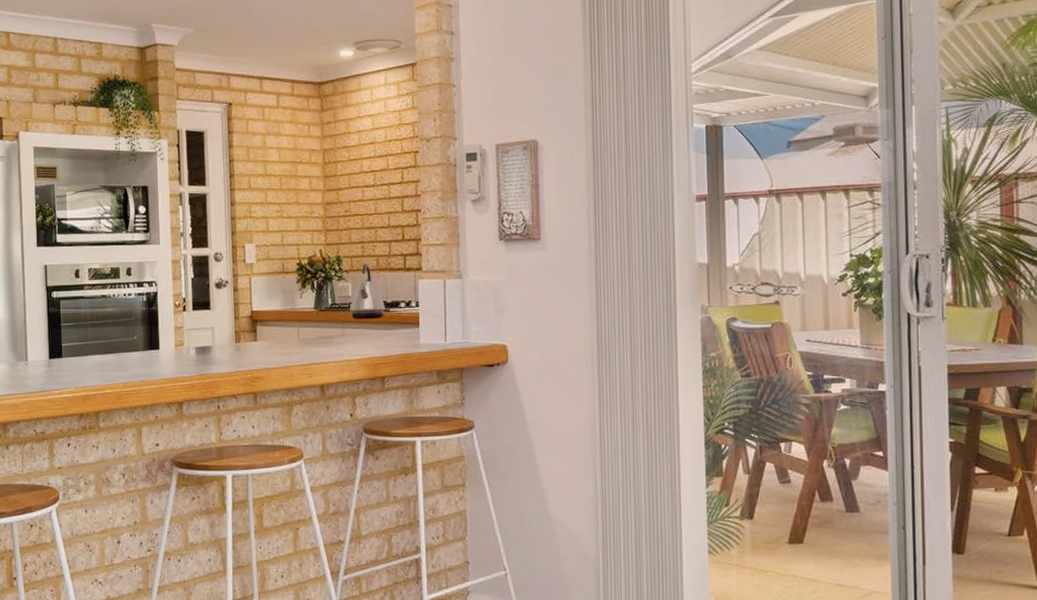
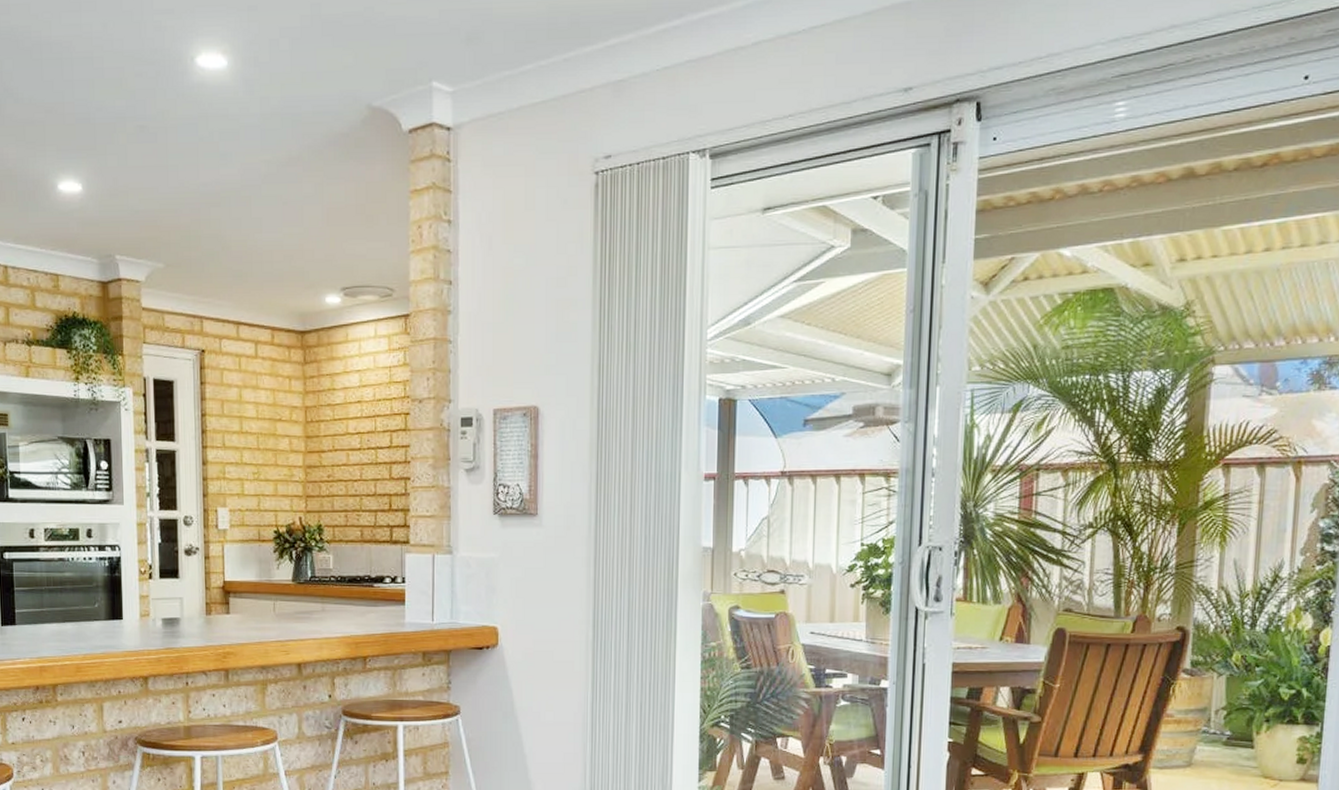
kettle: present [350,263,385,320] -> none [331,533,369,595]

